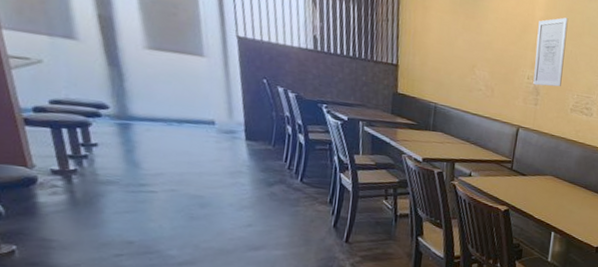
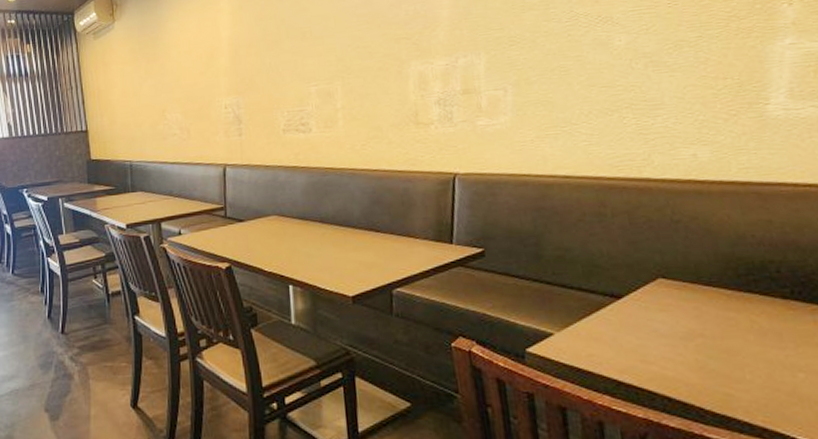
wall art: present [533,17,569,87] -> none [226,28,266,114]

